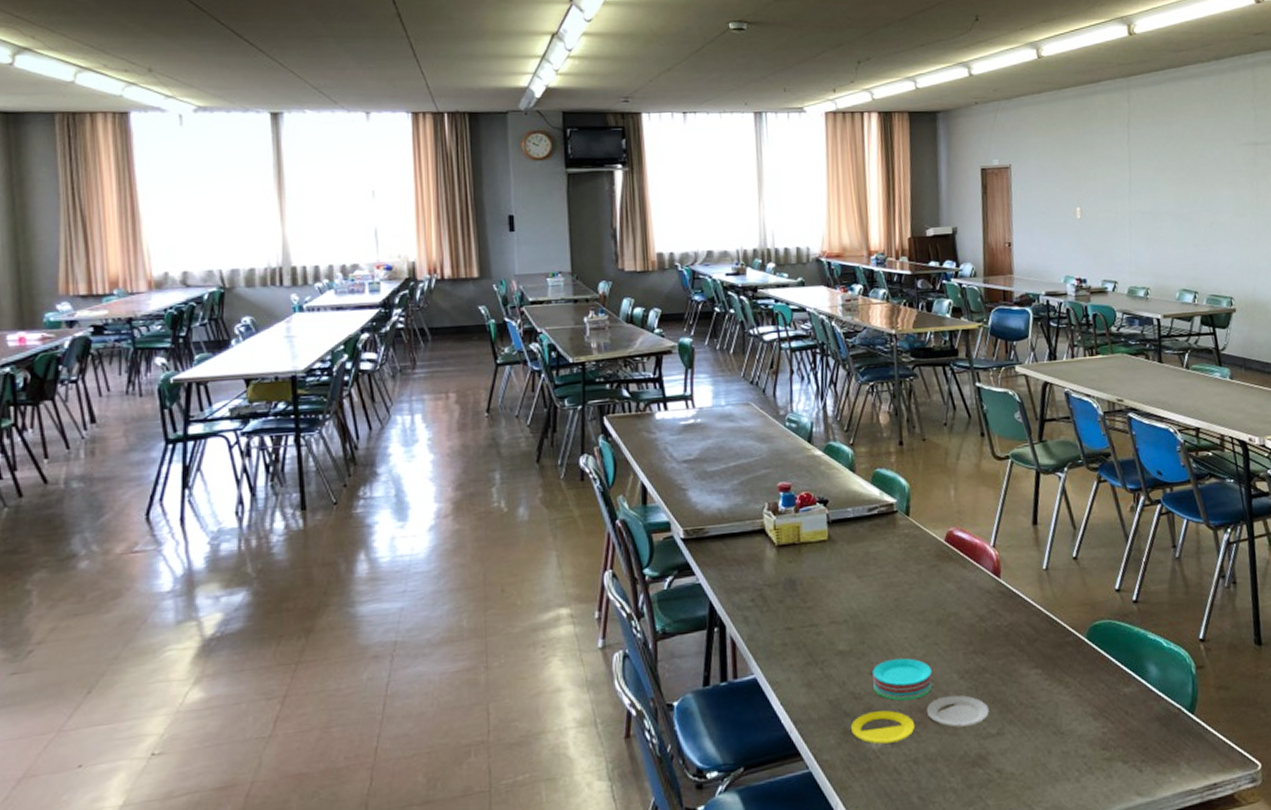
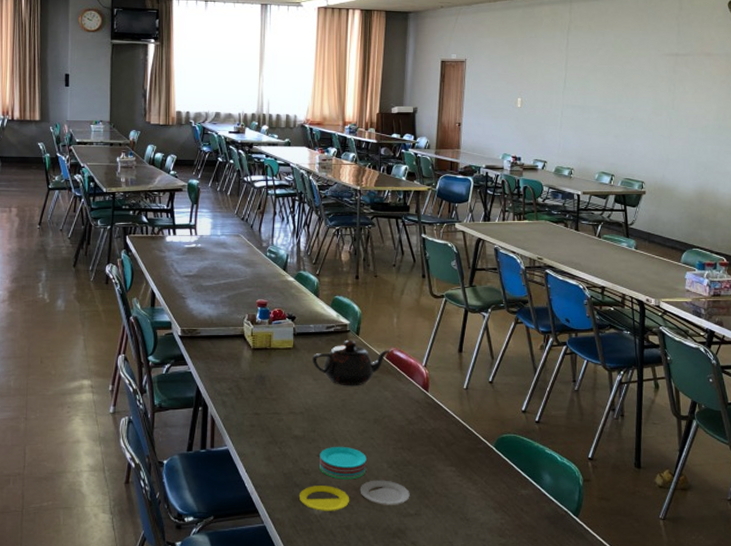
teapot: none [853,522,951,582] -> present [312,339,391,386]

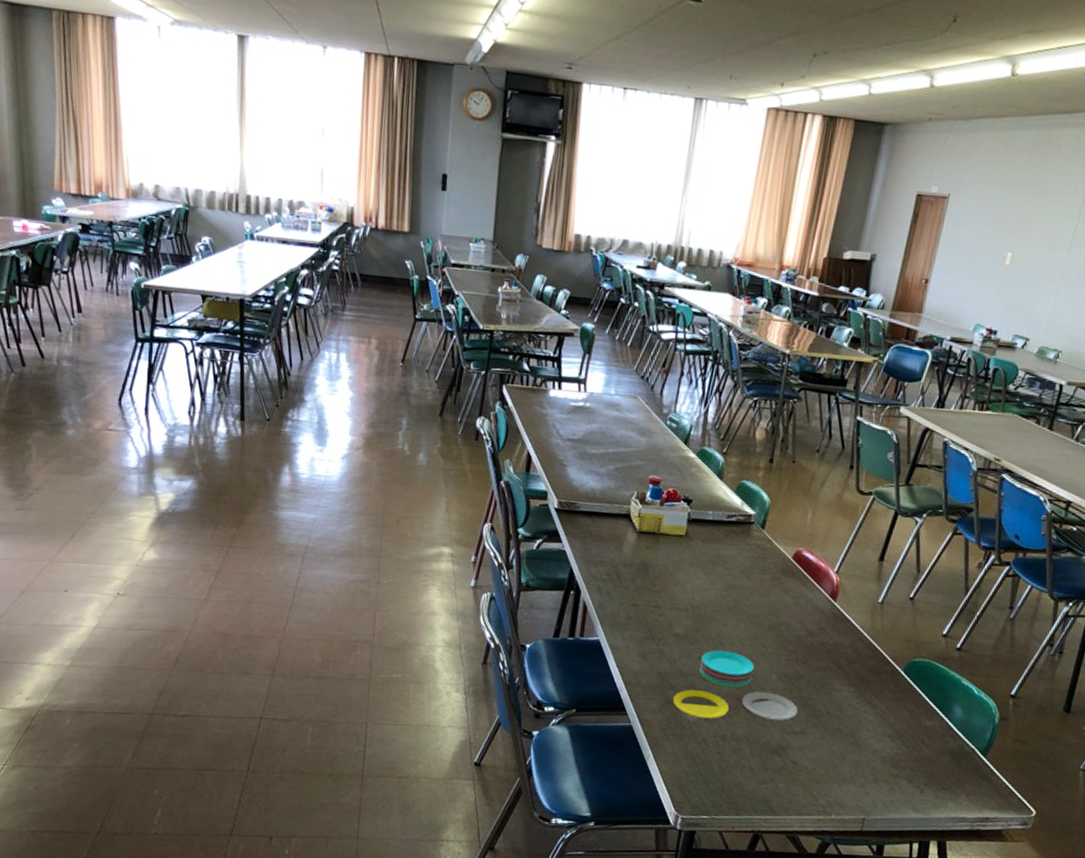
teapot: present [312,339,391,386] -> none [705,532,800,587]

